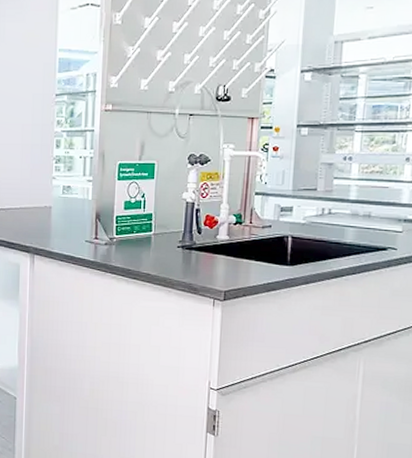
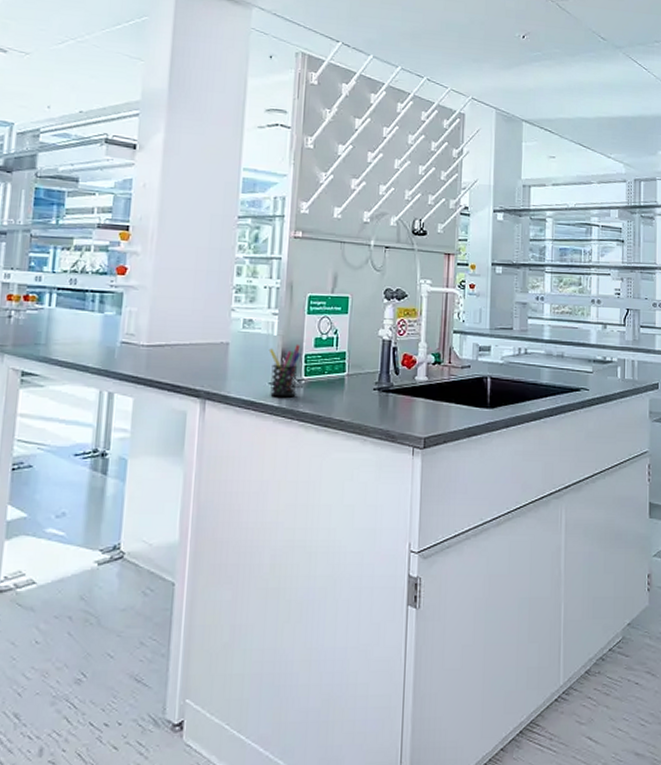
pen holder: none [85,207,112,254] -> present [269,344,301,398]

